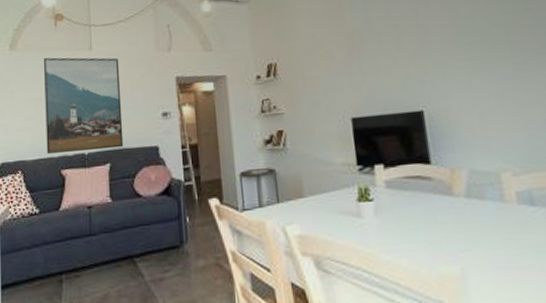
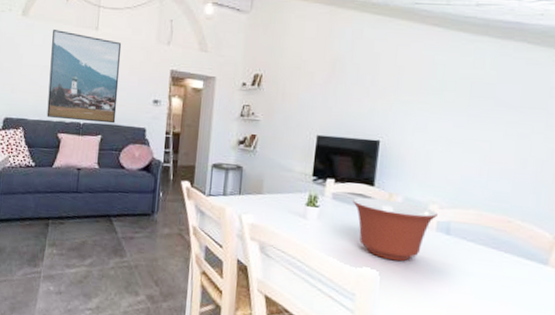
mixing bowl: none [410,176,514,250] -> present [353,197,438,262]

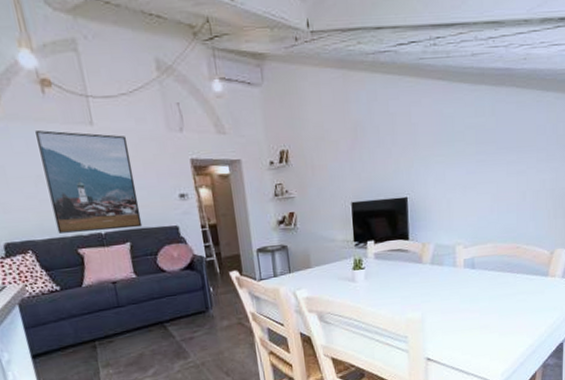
mixing bowl: present [353,197,438,262] -> none [393,248,463,301]

